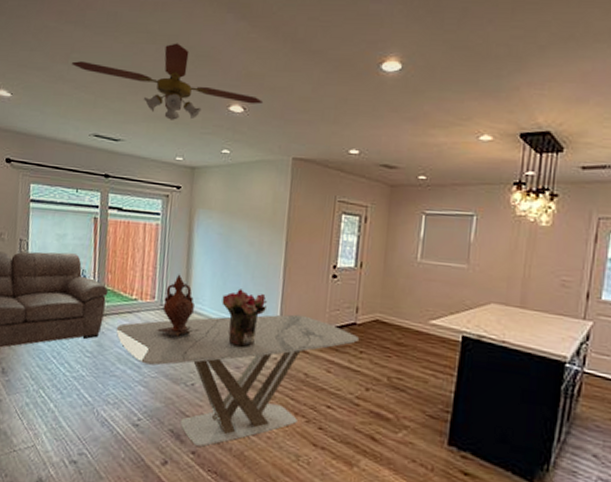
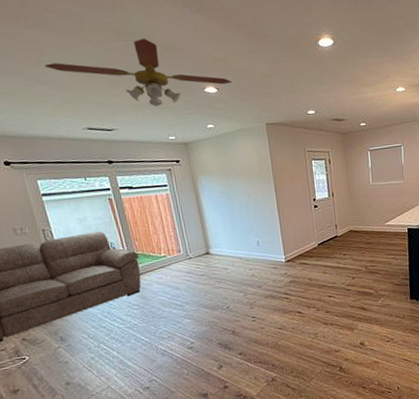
dining table: present [116,314,360,447] -> none [154,238,342,349]
lidded ewer: present [157,274,200,338] -> none [188,229,224,277]
bouquet: present [222,288,267,348] -> none [235,230,271,272]

